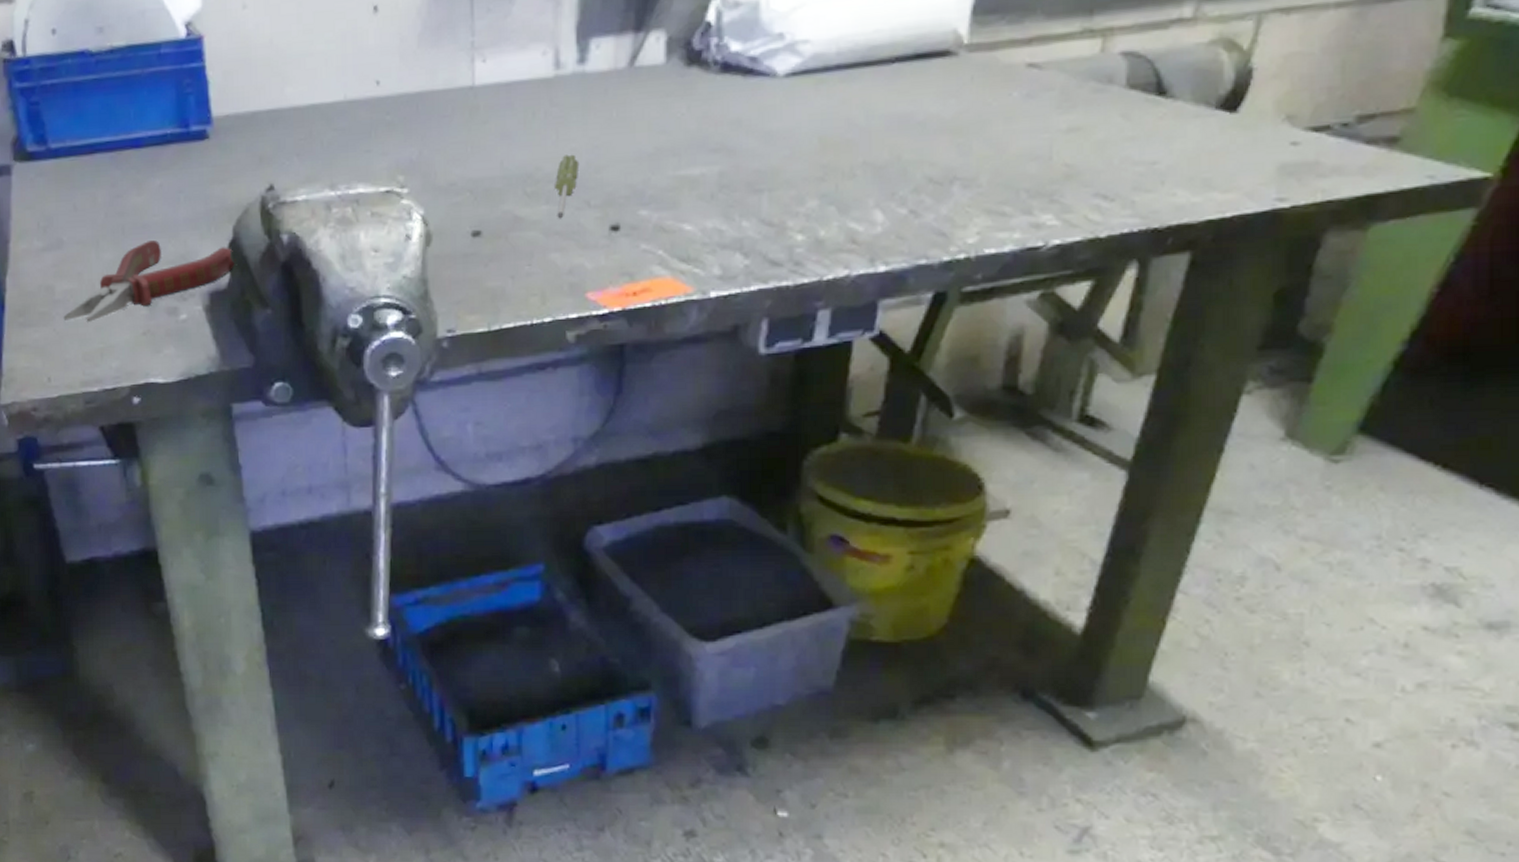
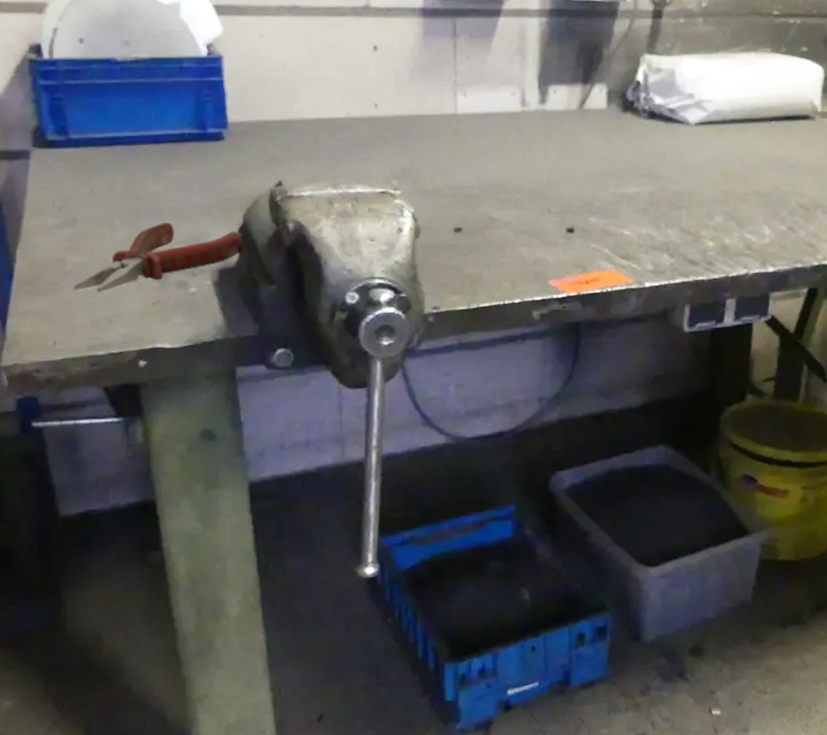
screwdriver: present [555,154,580,219] -> none [522,172,542,222]

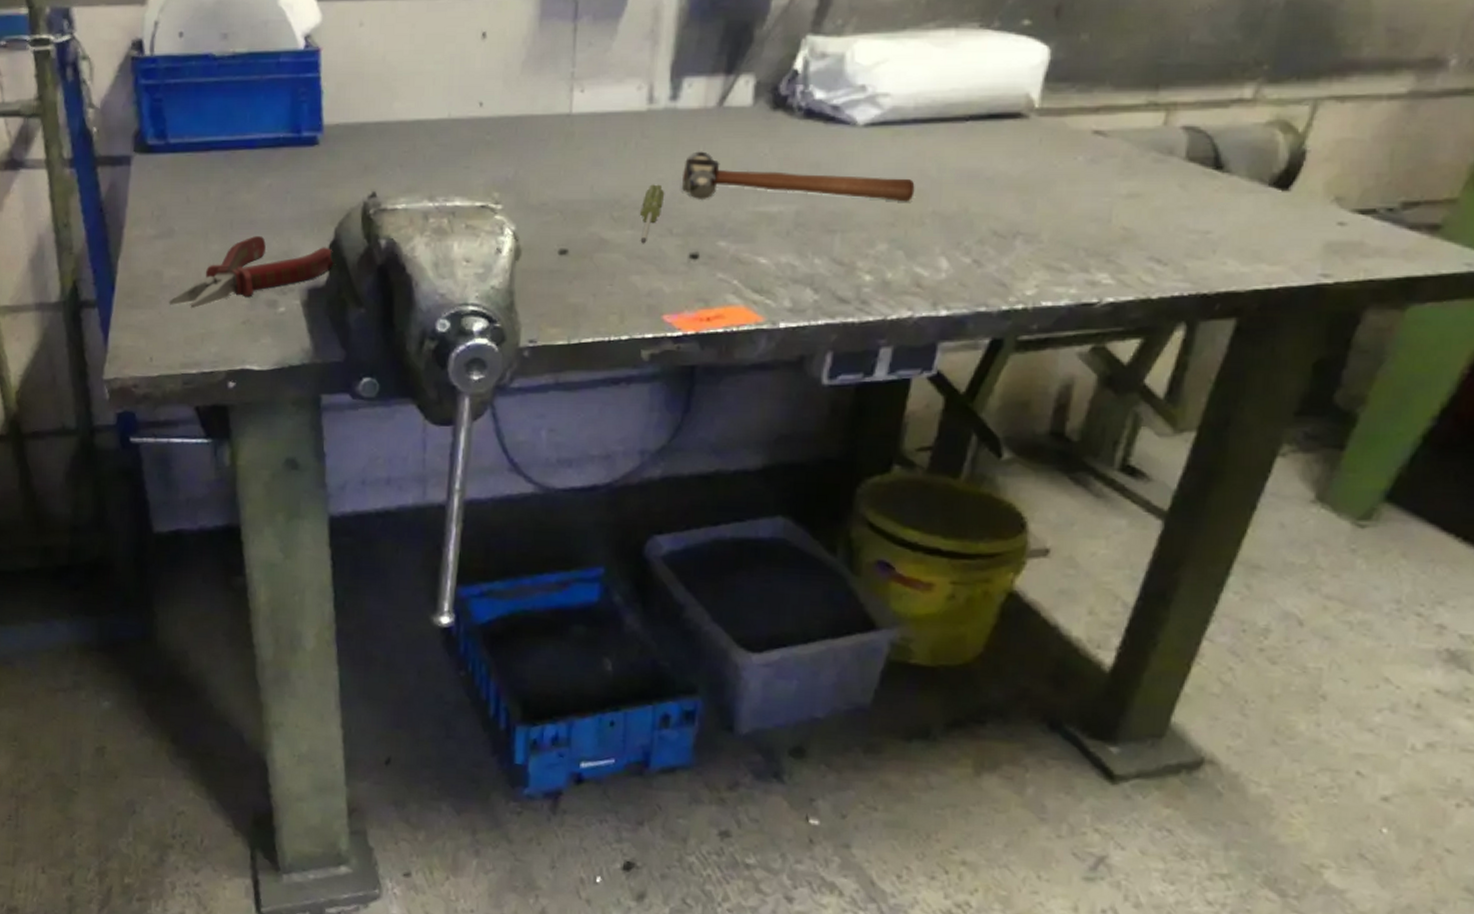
screwdriver: none [522,172,542,222] -> present [640,184,665,244]
hammer: none [554,144,739,185] -> present [681,151,915,202]

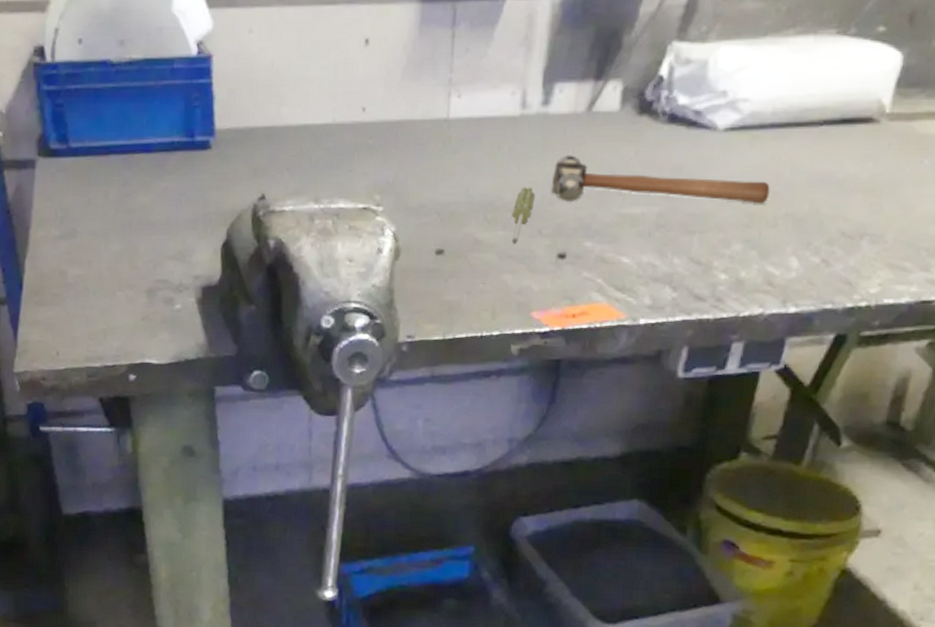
pliers: present [169,236,335,308] -> none [73,237,227,305]

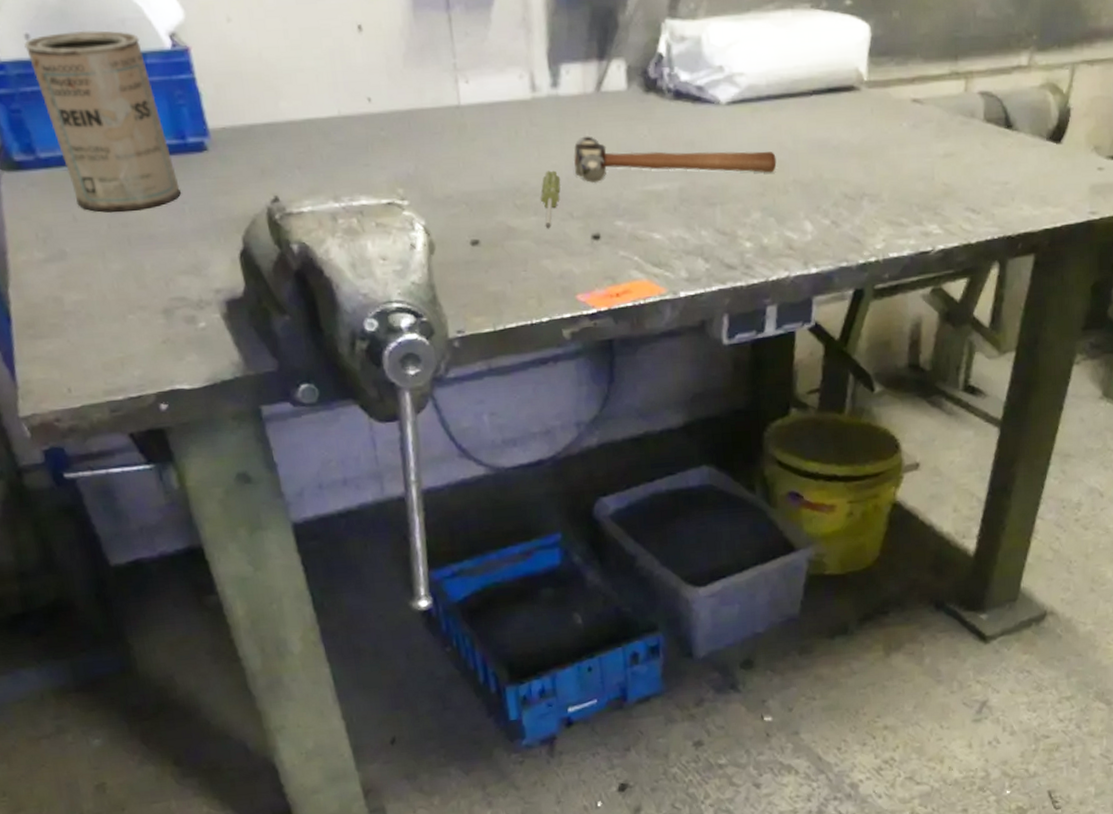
paint can: none [76,37,181,200] -> present [24,30,181,214]

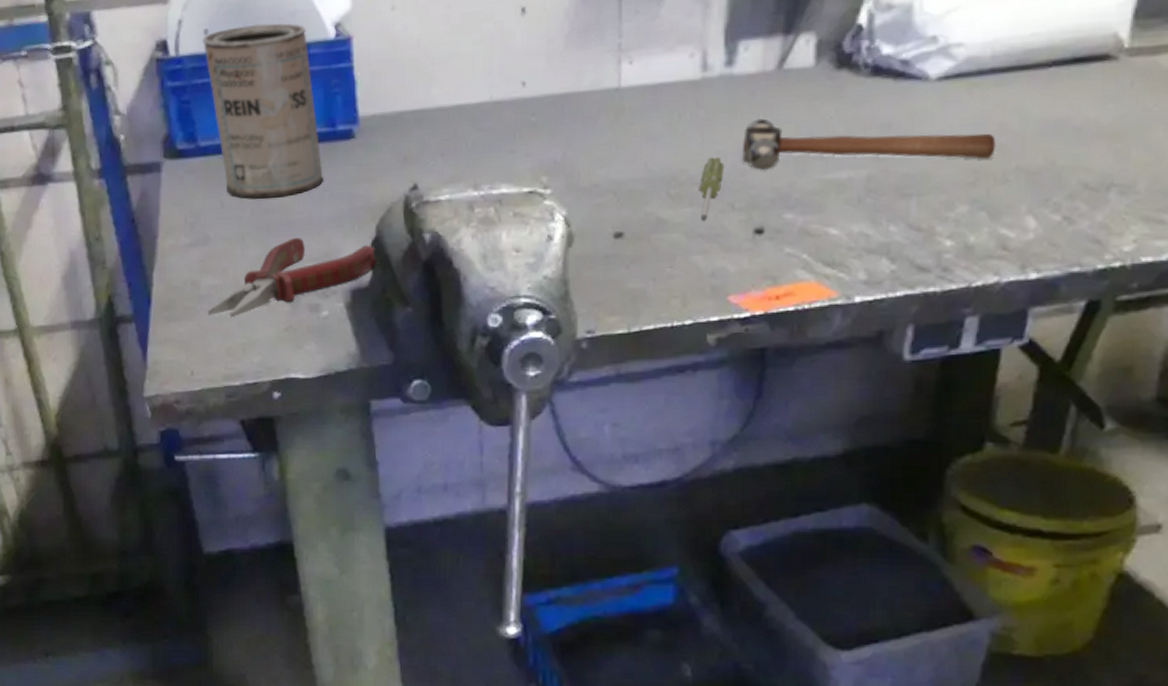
pliers: none [76,251,249,332] -> present [208,238,378,317]

